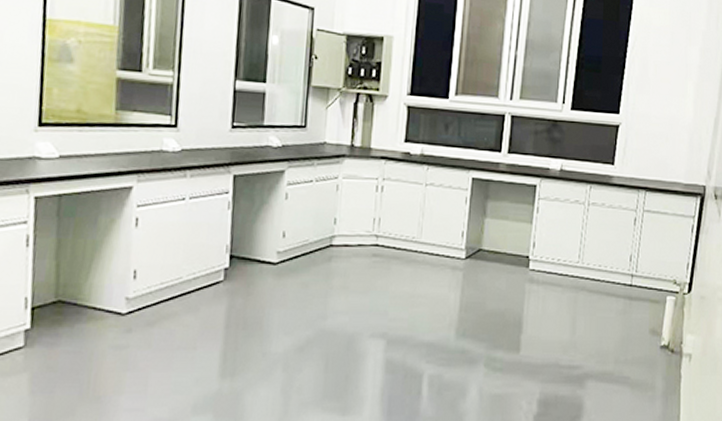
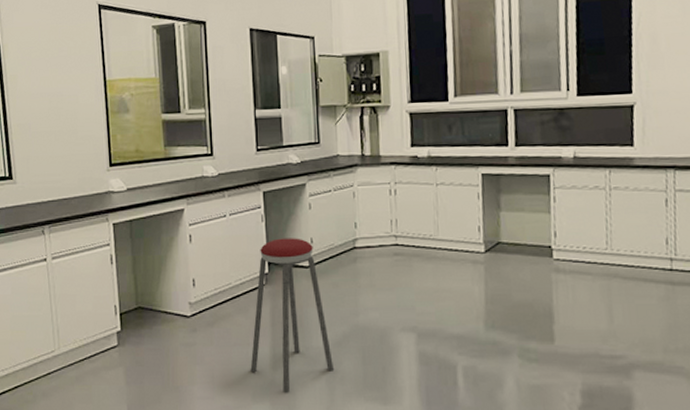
music stool: none [193,229,293,403] -> present [250,238,335,393]

